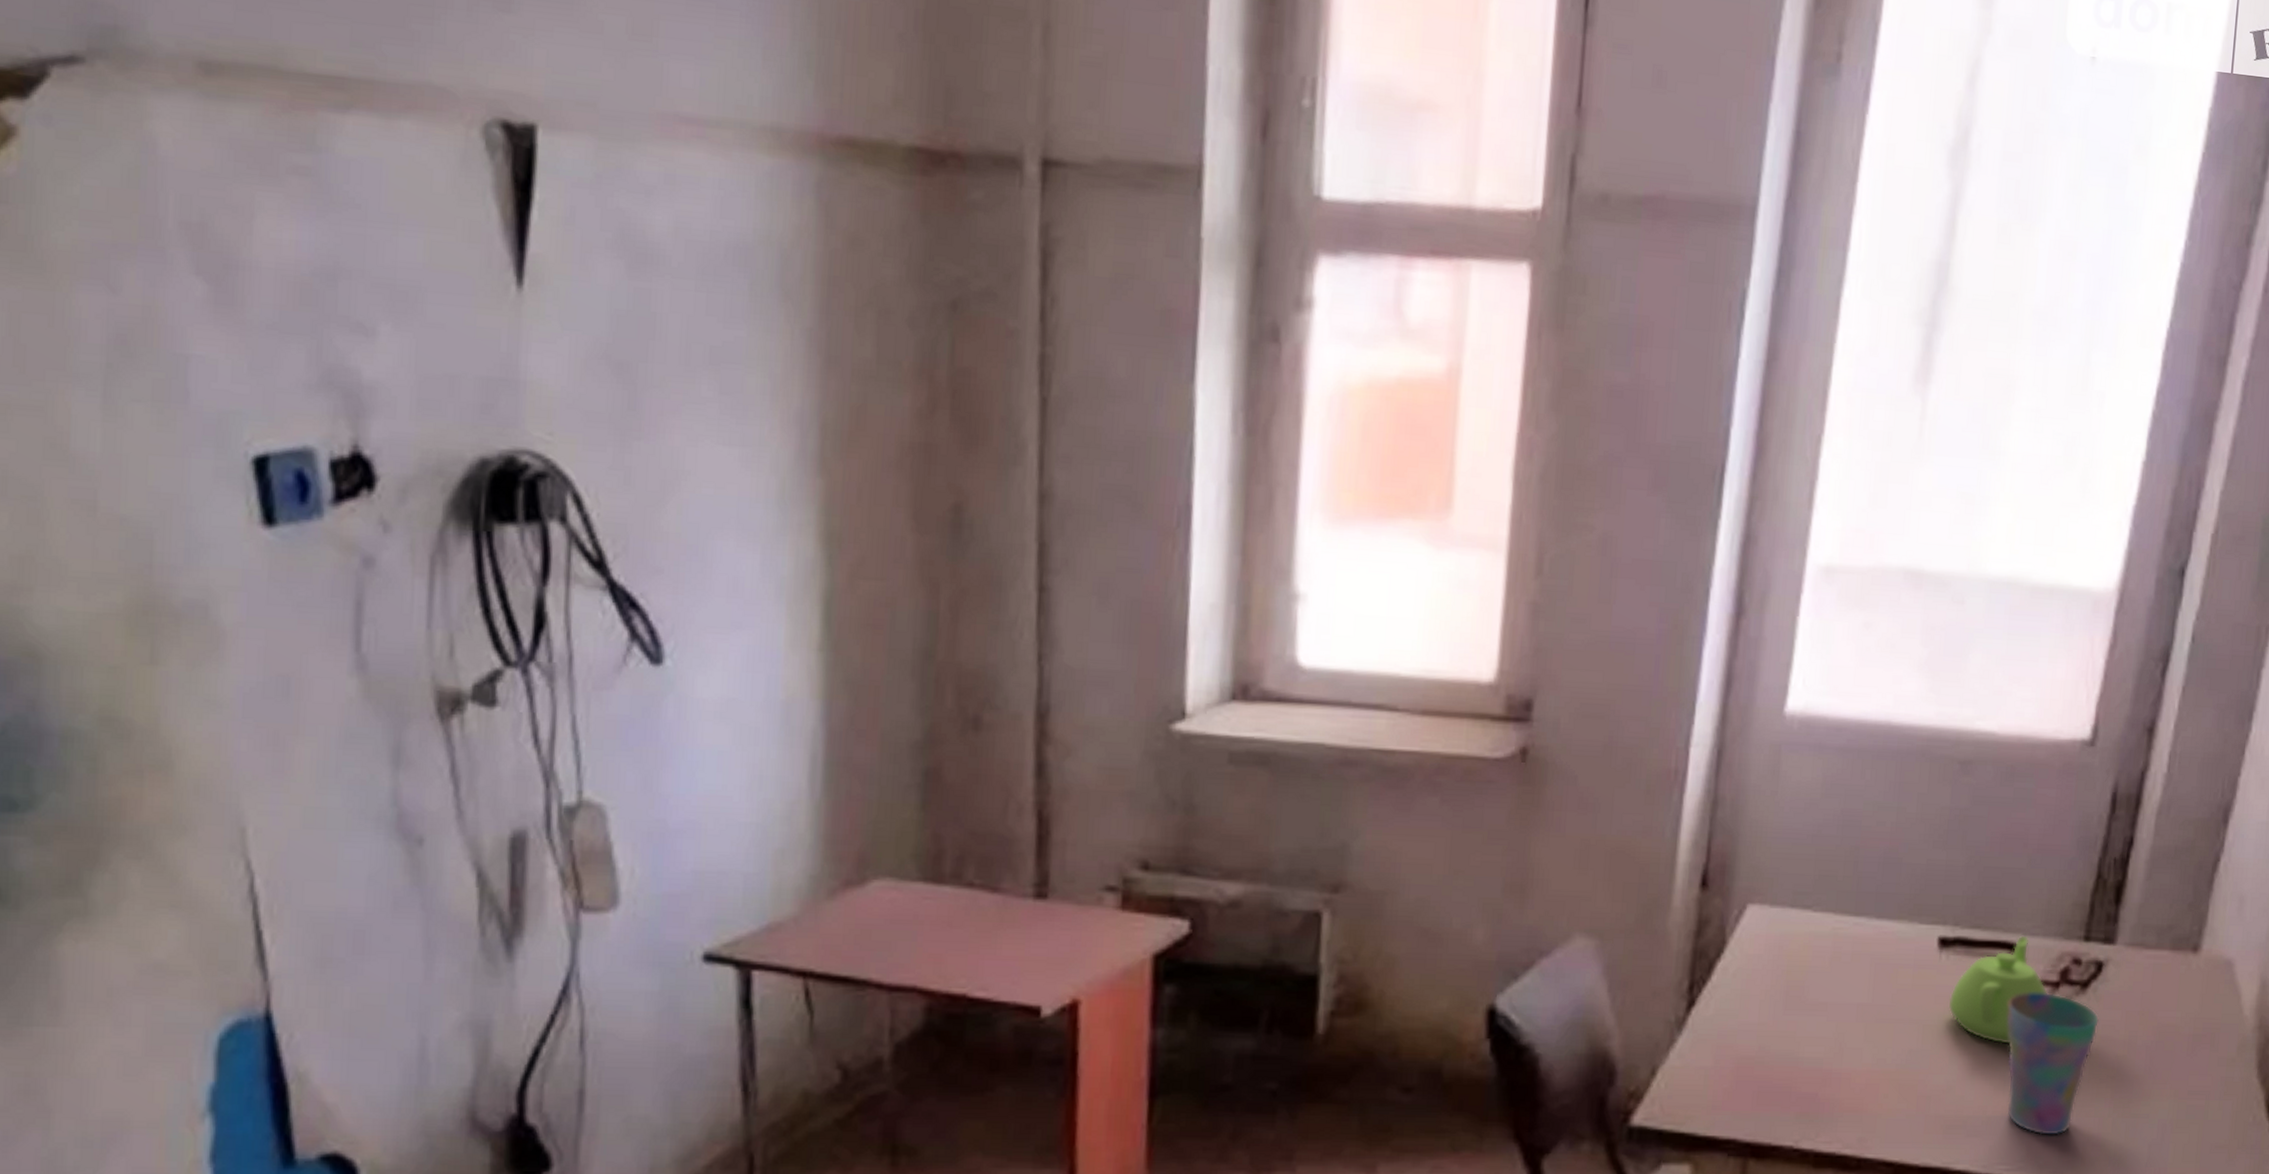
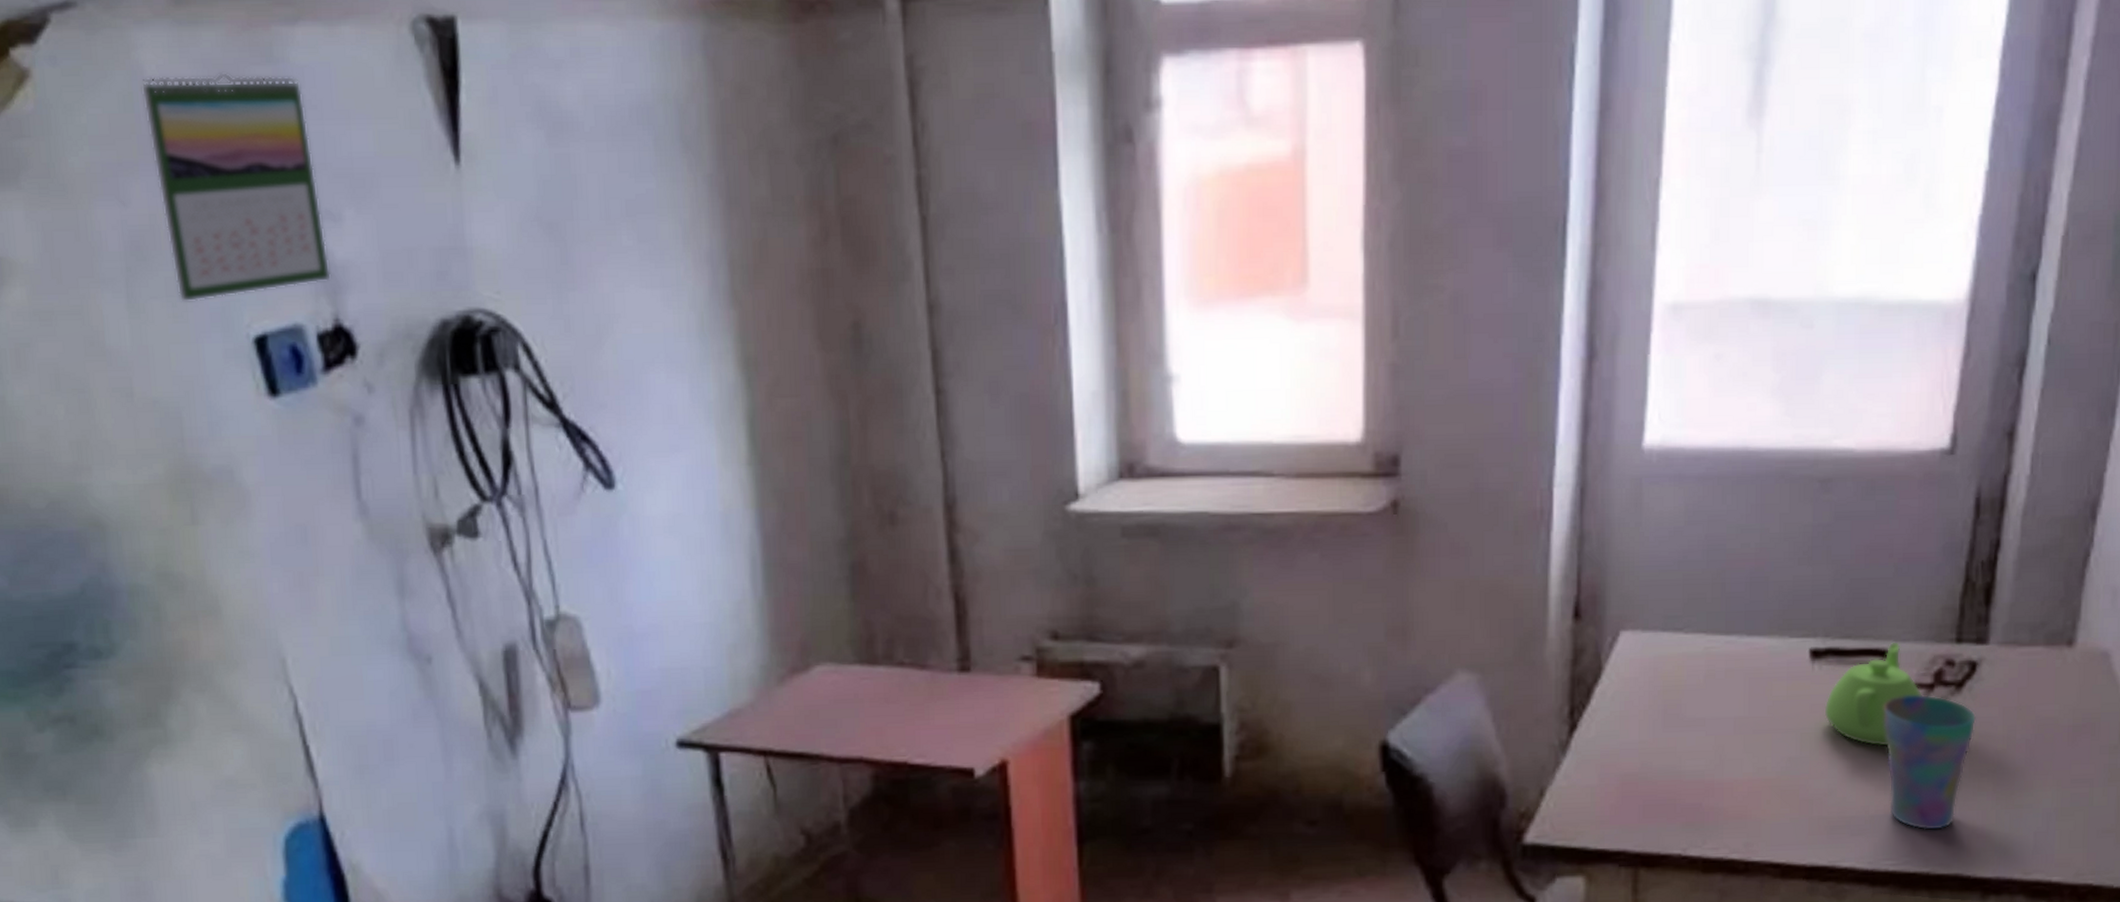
calendar: none [151,151,355,410] -> present [141,73,331,302]

